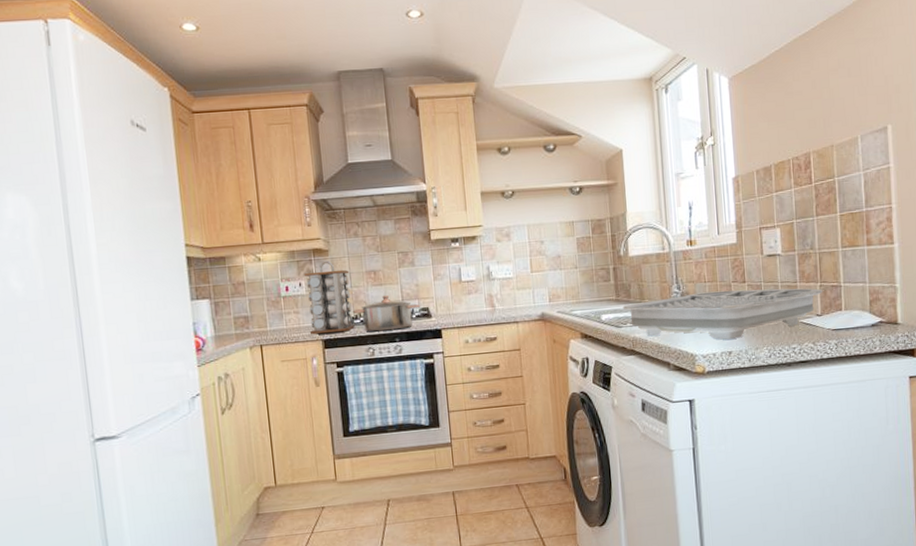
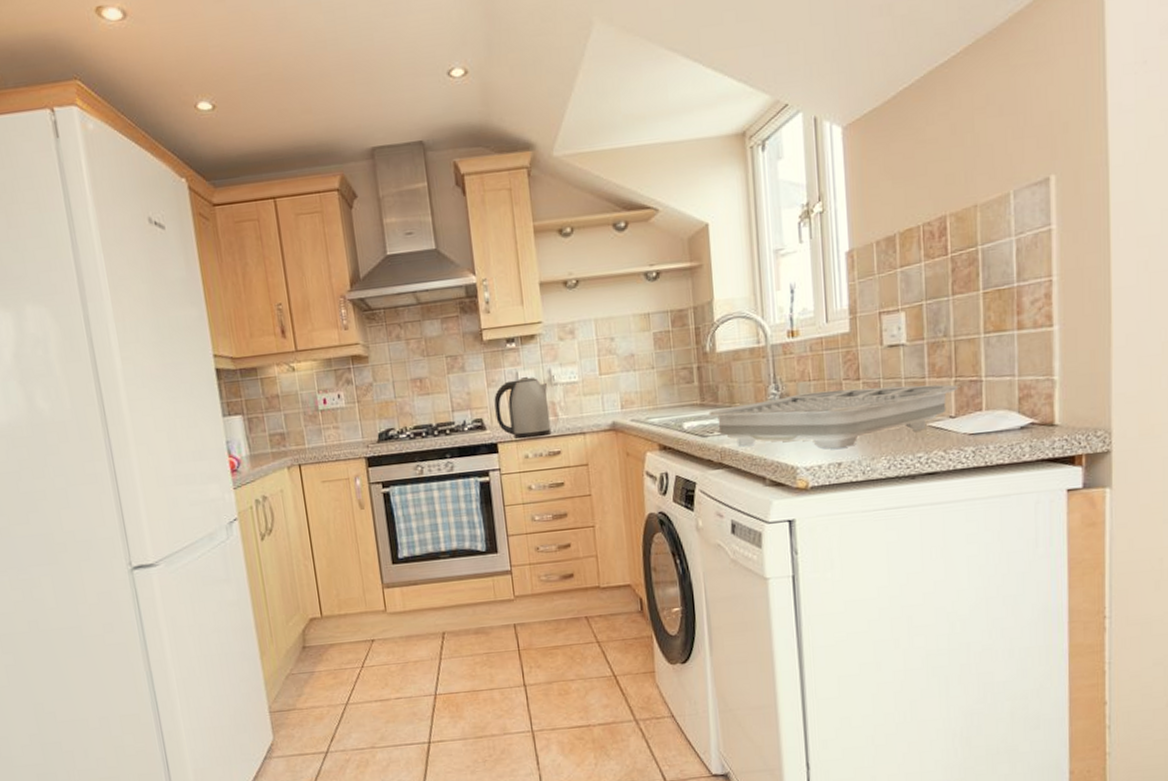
spice rack: present [303,260,355,335] -> none [342,368,401,452]
cooking pot: present [353,295,421,332] -> none [398,405,473,448]
kettle: none [439,272,489,327] -> present [494,377,552,440]

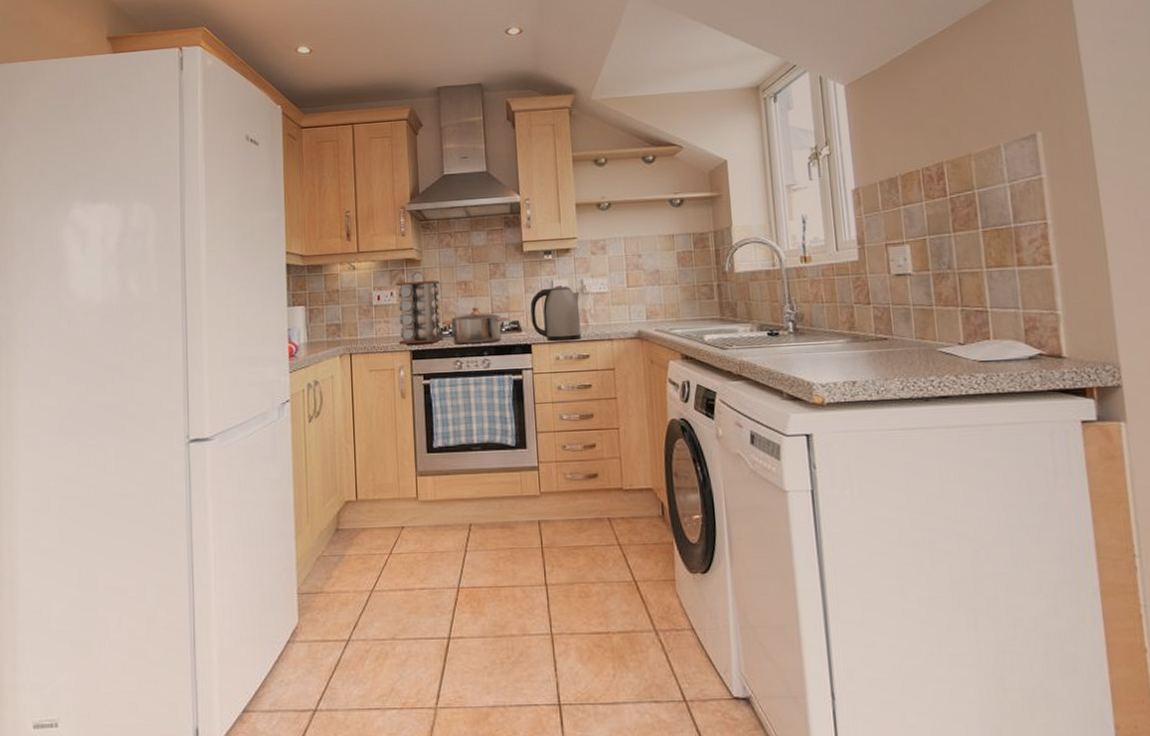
spice rack: none [342,368,401,452] -> present [395,270,443,346]
cooking pot: none [398,405,473,448] -> present [442,306,511,345]
dish rack: present [708,384,959,449] -> none [728,312,966,368]

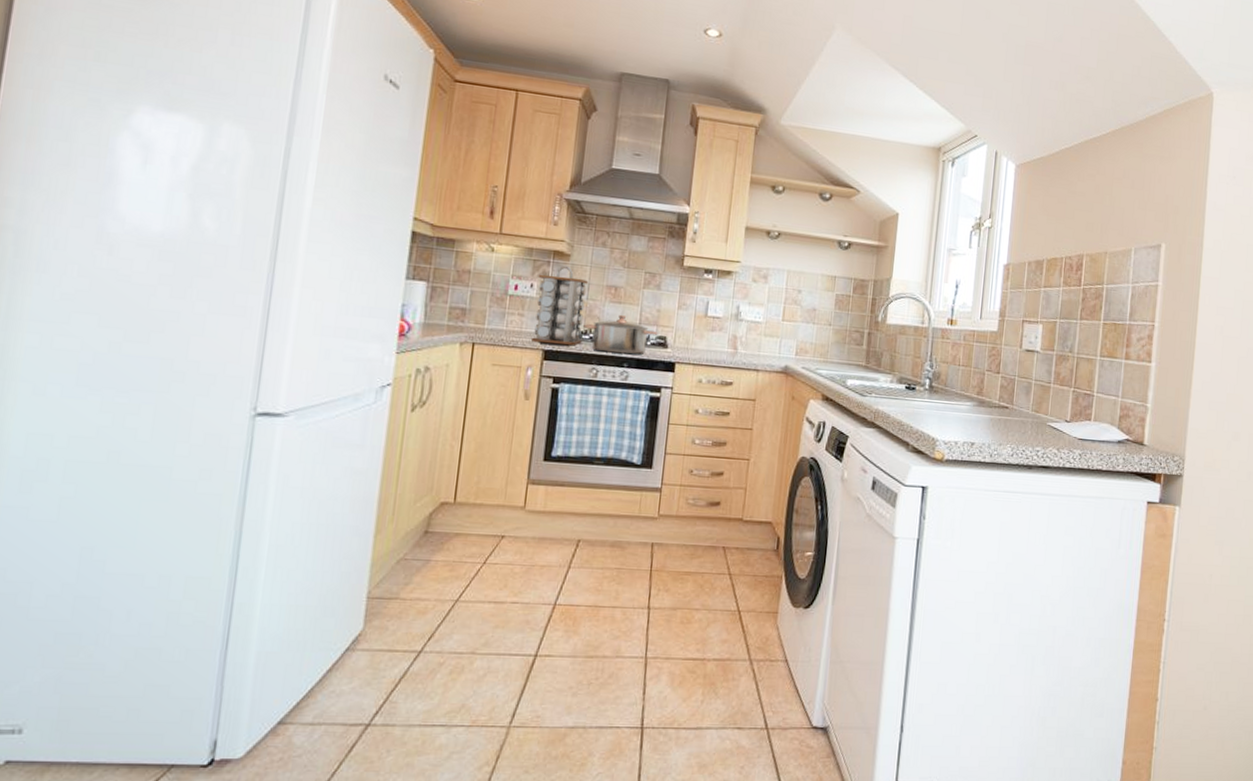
kettle: present [530,286,582,342] -> none [679,307,734,366]

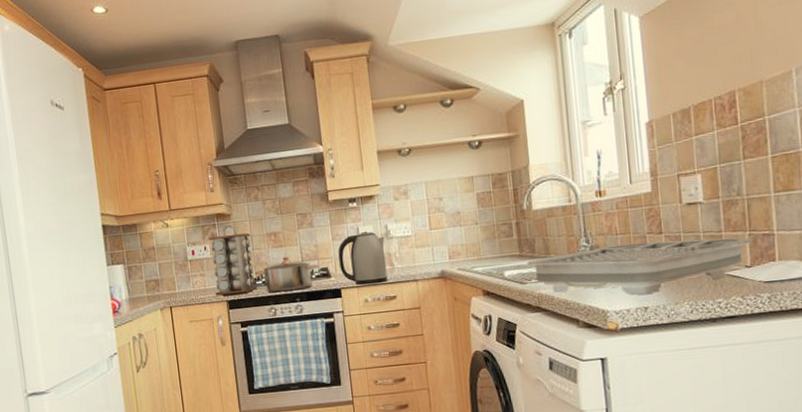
kettle: none [679,307,734,366] -> present [338,231,388,286]
dish rack: none [870,373,1075,430] -> present [527,237,753,295]

